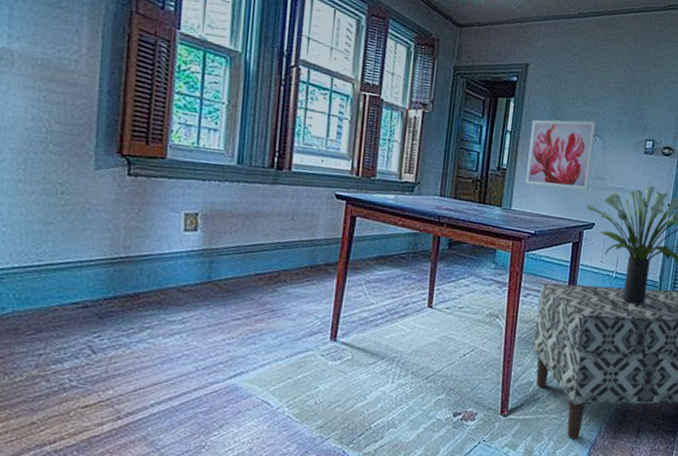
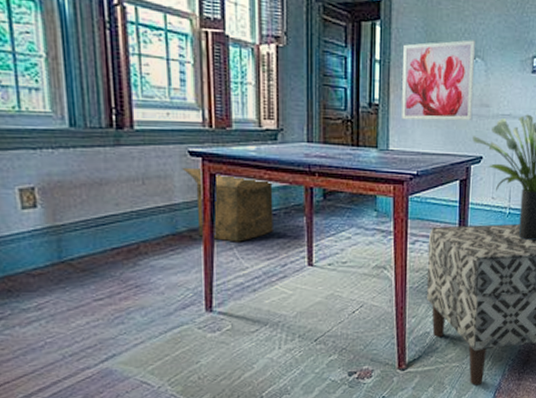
cardboard box: none [327,207,407,280] -> present [182,167,274,242]

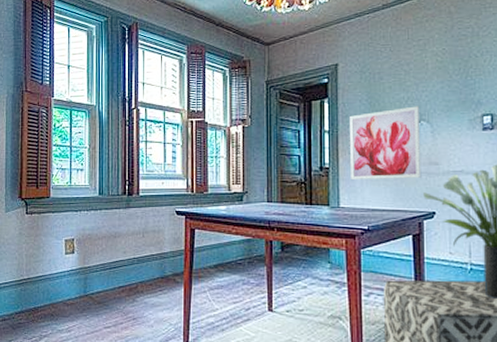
cardboard box: present [182,167,274,242] -> none [170,223,240,286]

